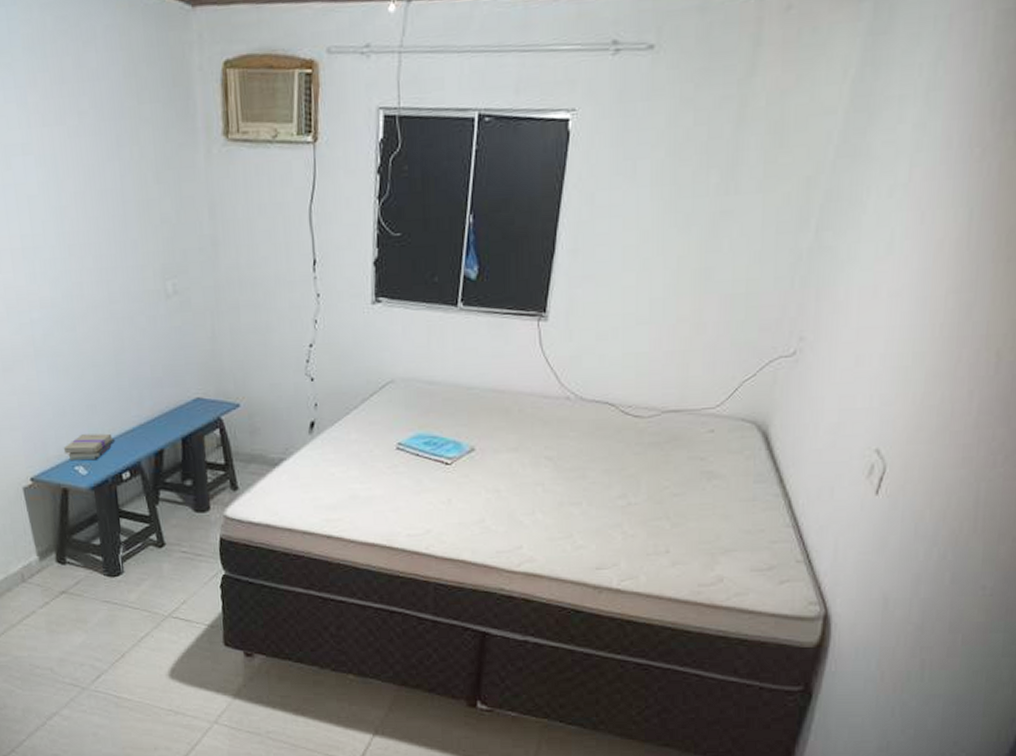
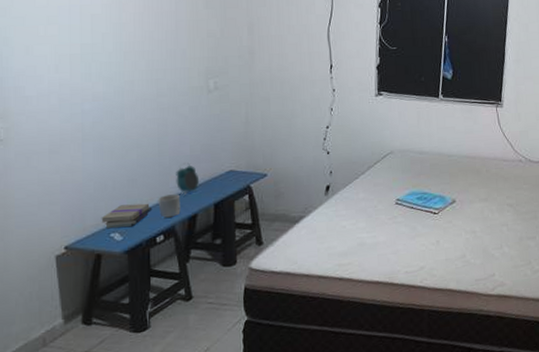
mug: none [120,424,146,452] -> present [158,194,181,218]
alarm clock: none [137,386,164,427] -> present [176,162,200,196]

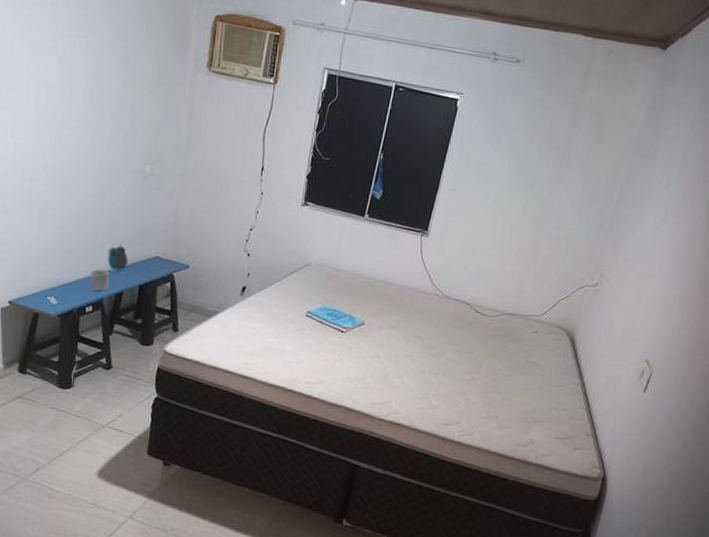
books: present [101,203,153,229] -> none [40,272,85,294]

